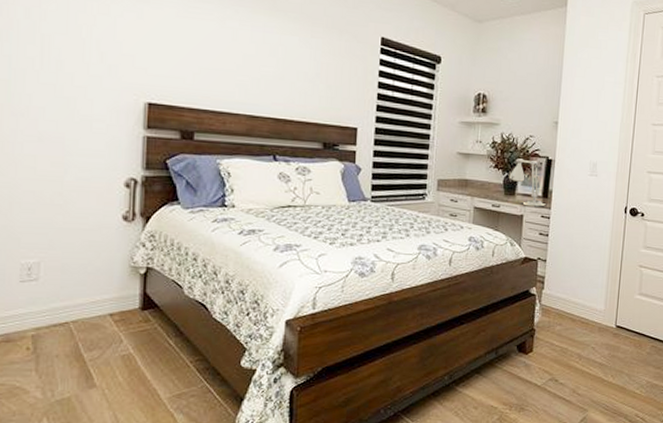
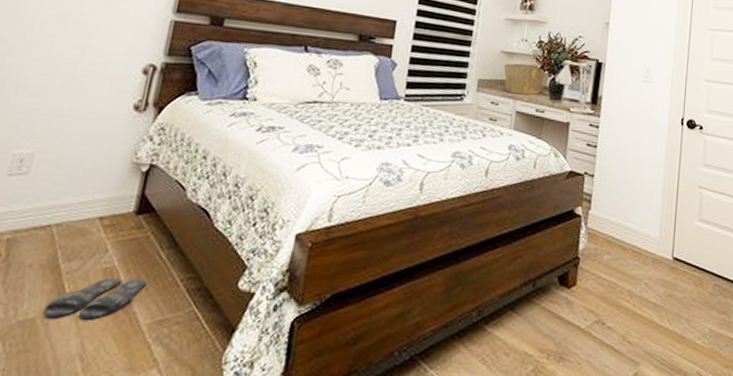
slippers: none [77,363,161,397] -> present [43,278,147,320]
basket: none [461,163,501,192] -> present [503,63,547,96]

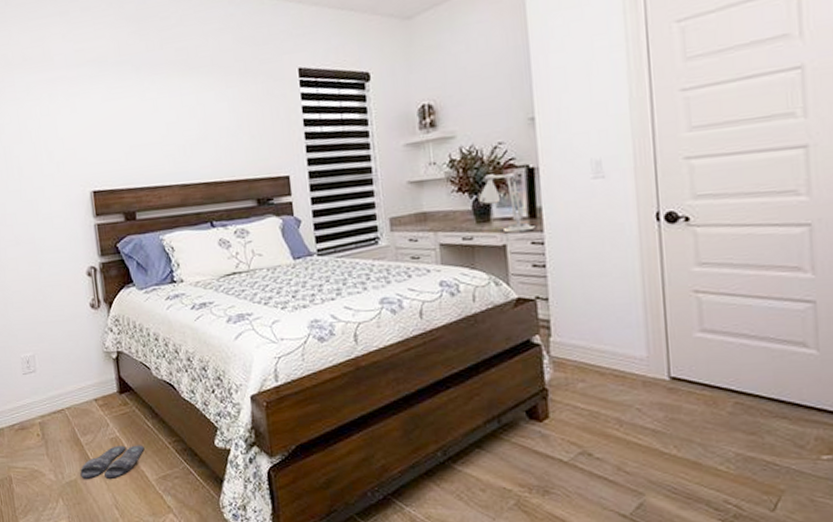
basket: present [503,63,547,96] -> none [415,188,467,226]

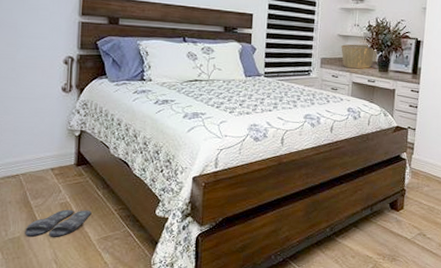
basket: none [415,188,467,226] -> present [341,44,376,69]
desk lamp: present [477,172,537,234] -> none [382,40,416,83]

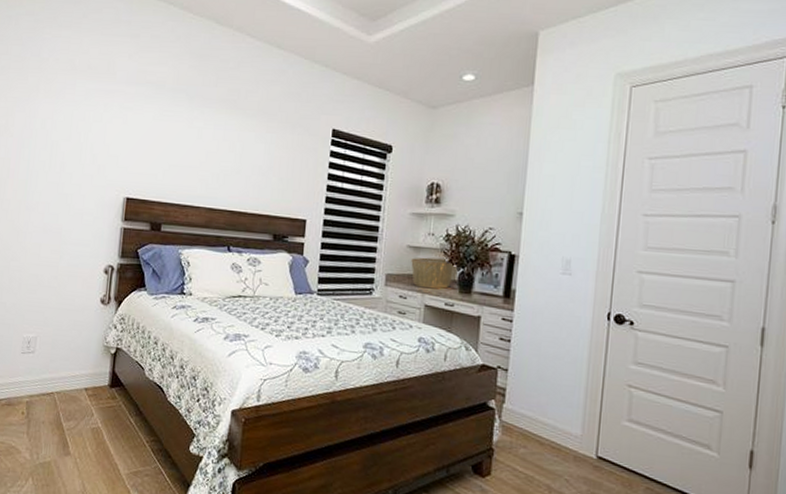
slippers: present [25,209,92,237] -> none [55,435,123,467]

